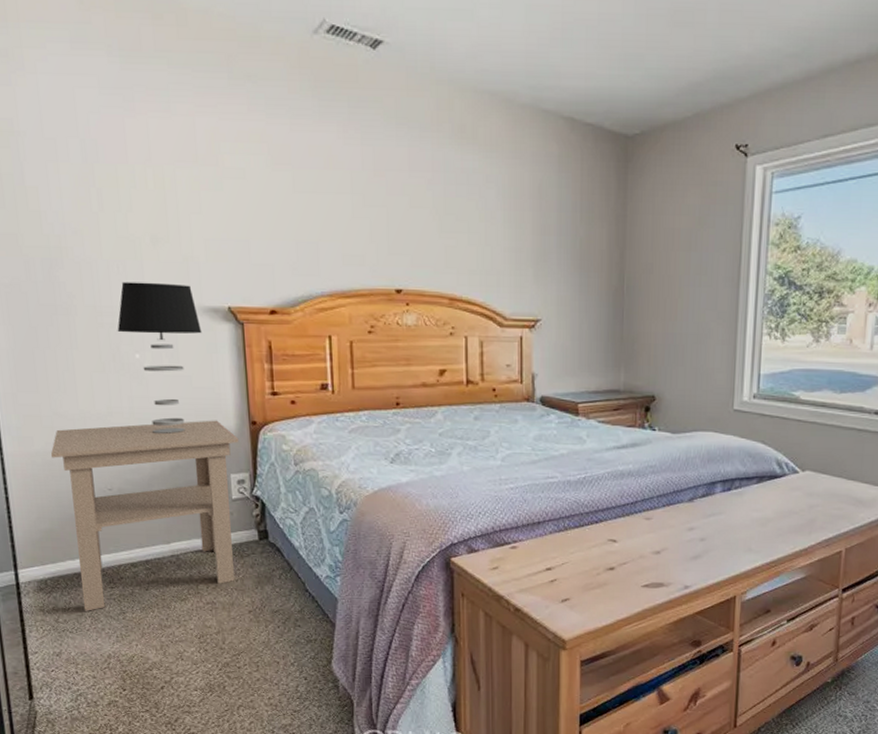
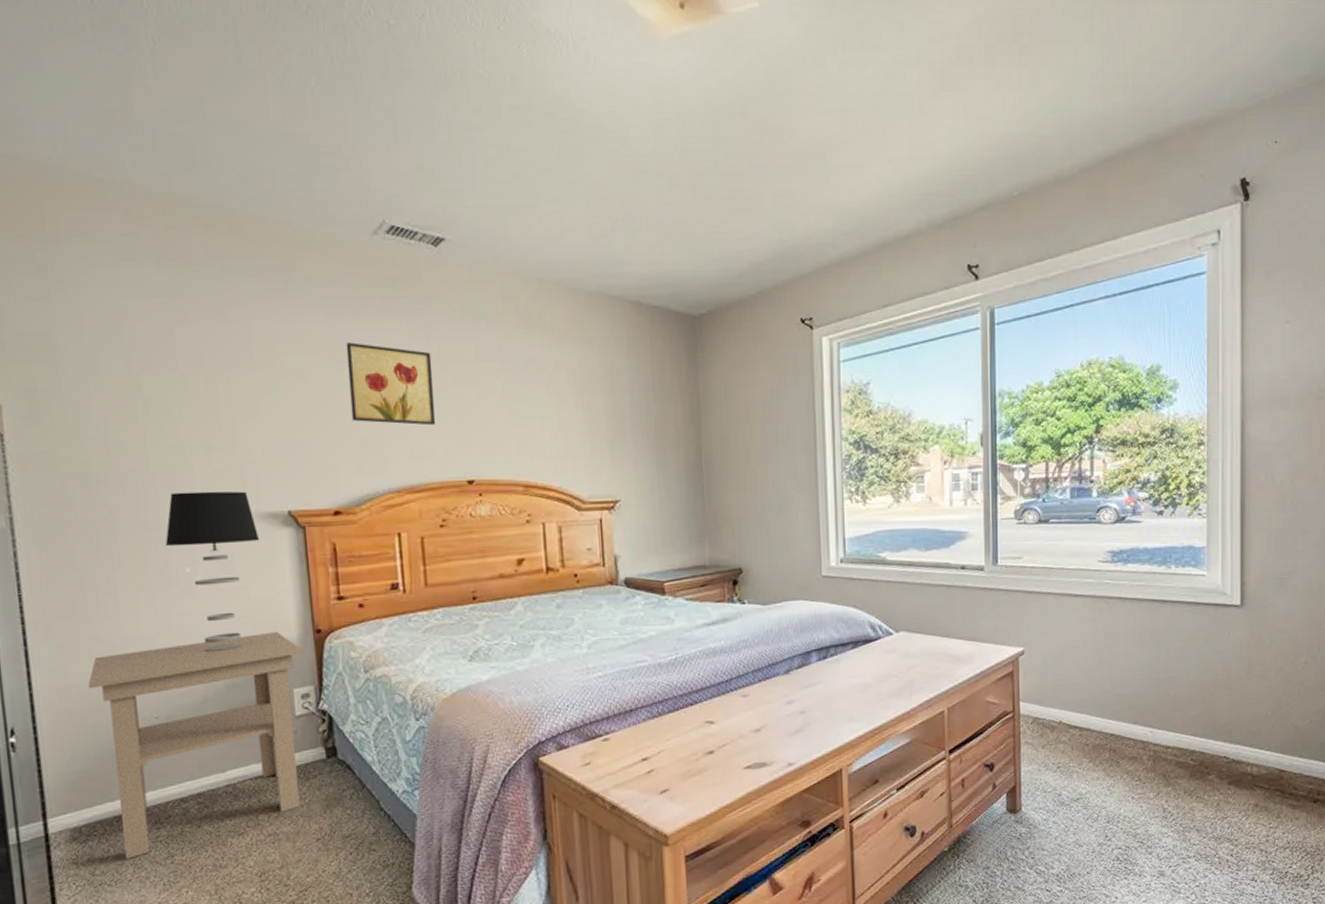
wall art: none [285,144,368,233] -> present [346,342,436,426]

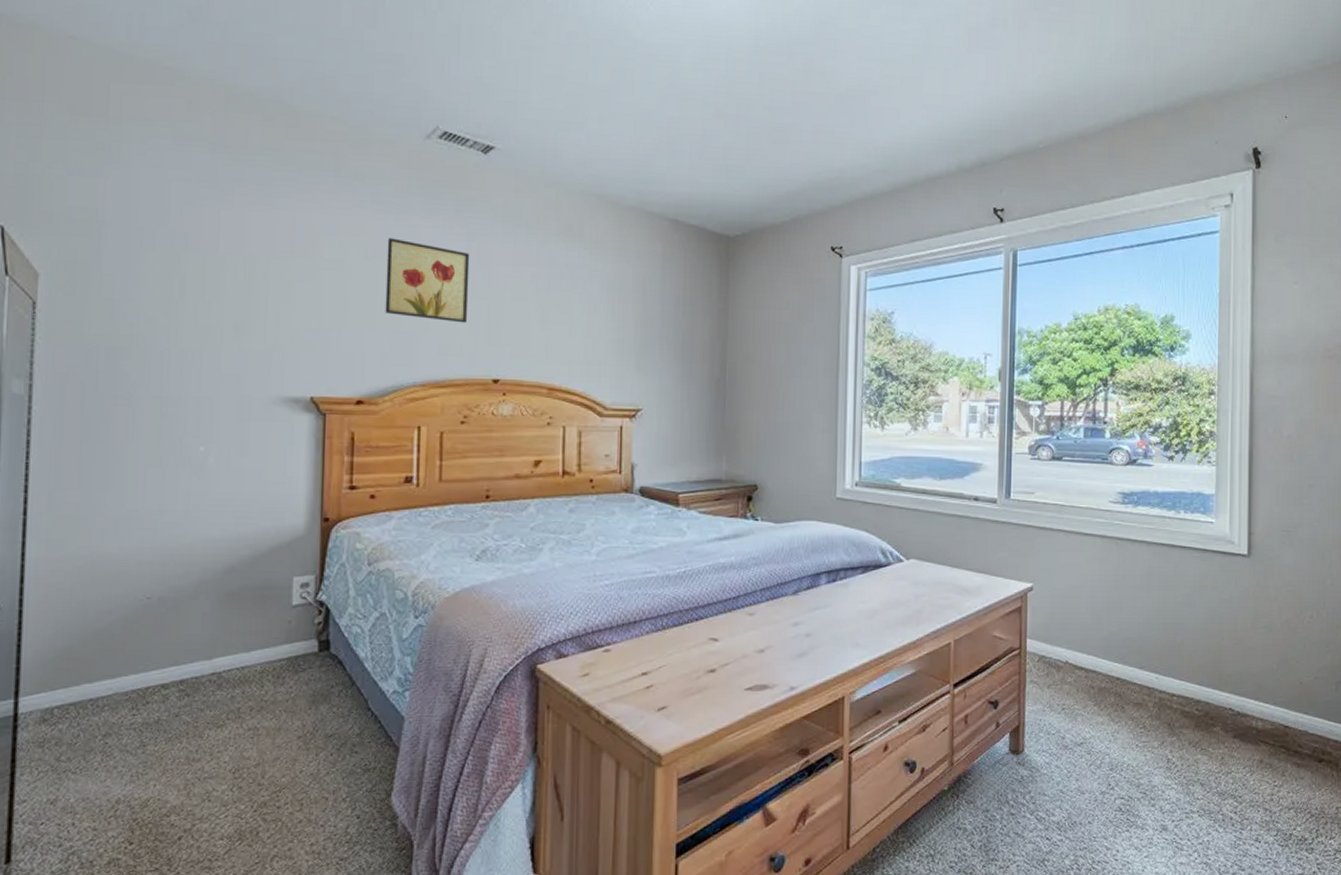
side table: present [87,631,303,859] -> none [82,517,308,746]
table lamp: present [165,491,260,651] -> none [182,371,279,533]

